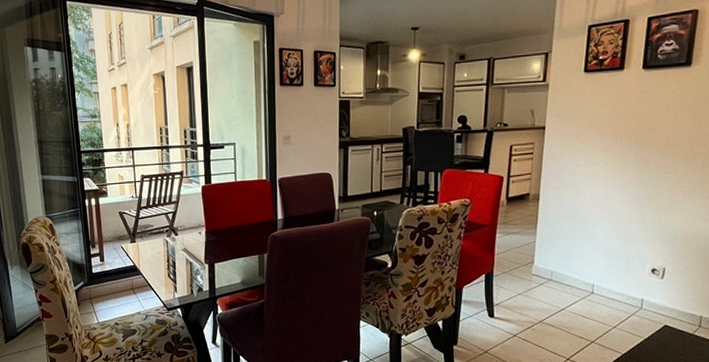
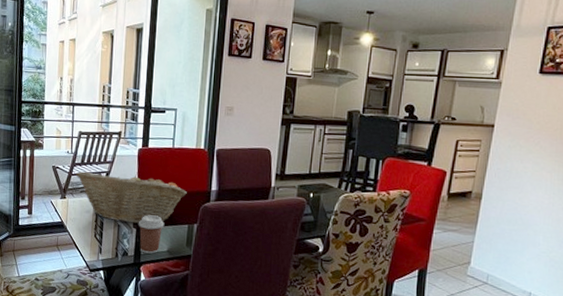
fruit basket: none [142,209,254,260] -> present [75,171,187,224]
coffee cup: none [209,249,236,287] -> present [138,215,165,254]

